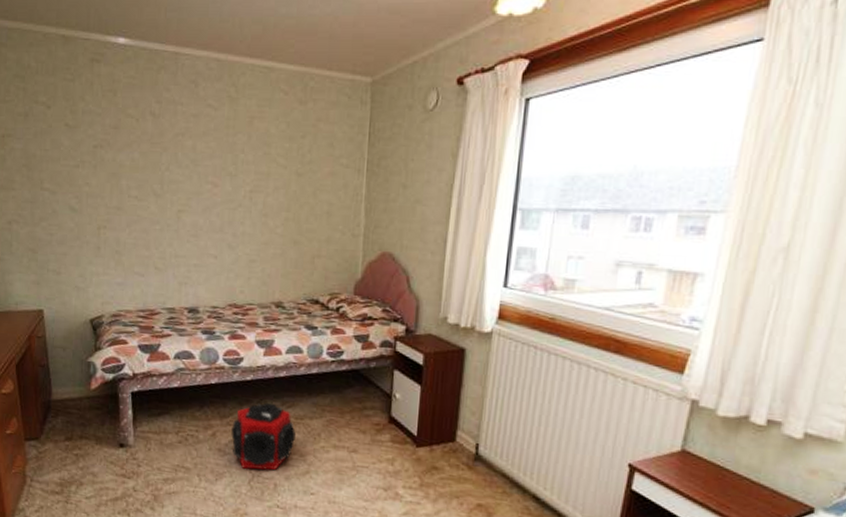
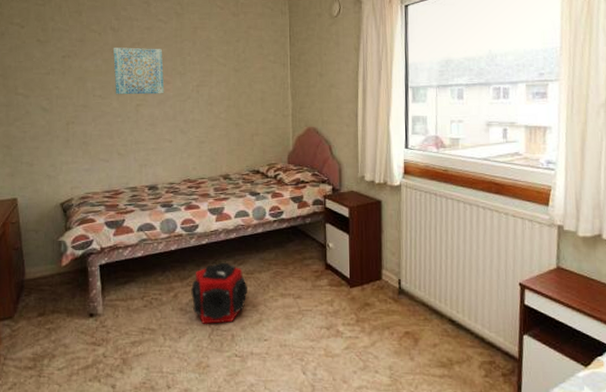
wall art: none [152,138,212,199] -> present [112,47,165,95]

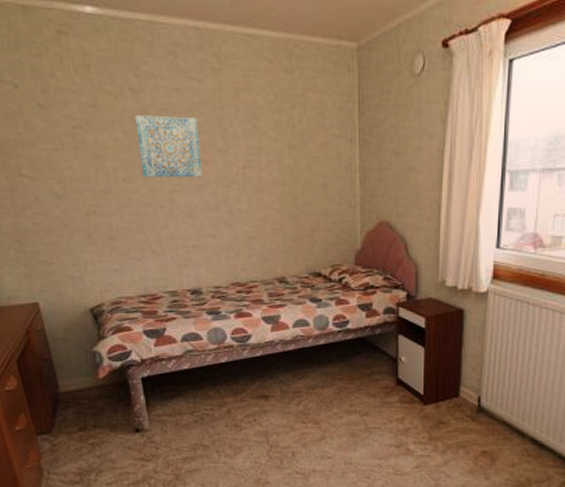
speaker: present [191,262,247,324] -> none [246,376,309,441]

